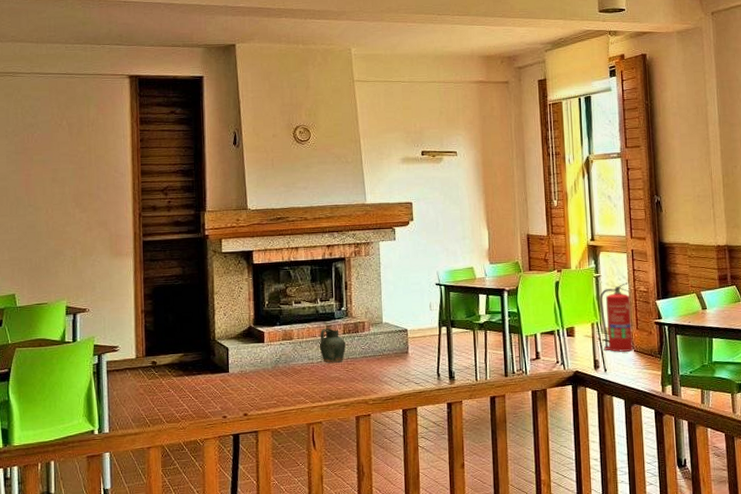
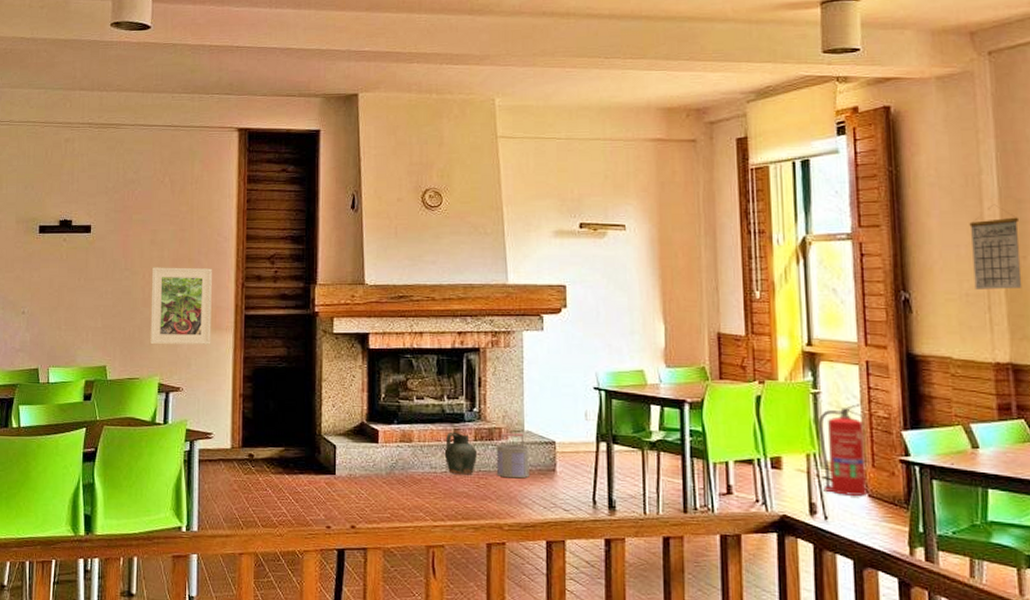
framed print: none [54,201,113,273] -> present [150,267,212,345]
bucket: none [360,325,388,362] -> present [496,433,529,479]
calendar: none [700,128,734,192] -> present [969,204,1023,290]

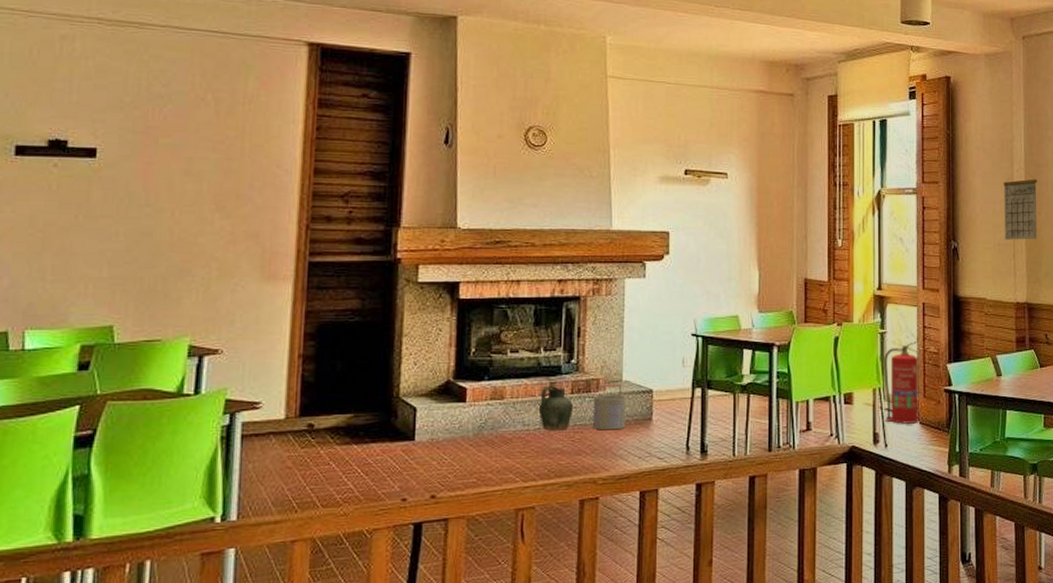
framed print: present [150,267,212,345] -> none [179,203,268,299]

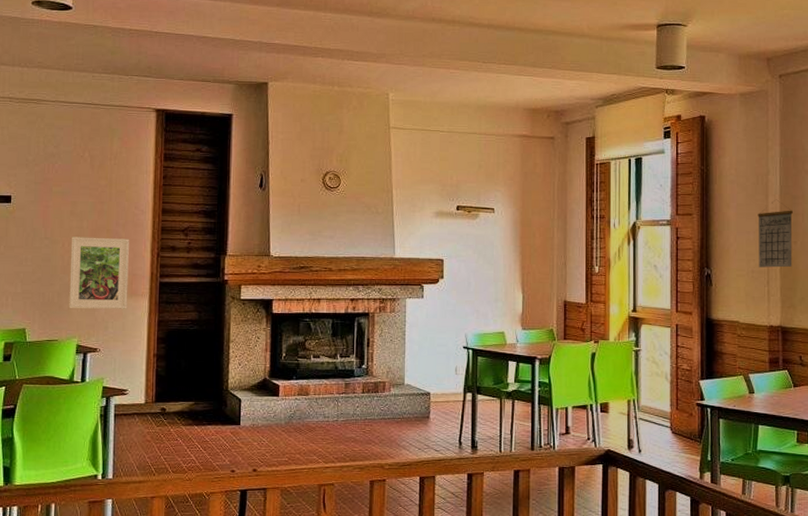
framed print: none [179,203,268,299] -> present [69,237,129,310]
ceramic jug: present [538,385,573,431] -> none [336,385,364,423]
bucket: present [592,384,626,430] -> none [380,386,408,425]
fire extinguisher: present [884,341,920,424] -> none [638,359,674,433]

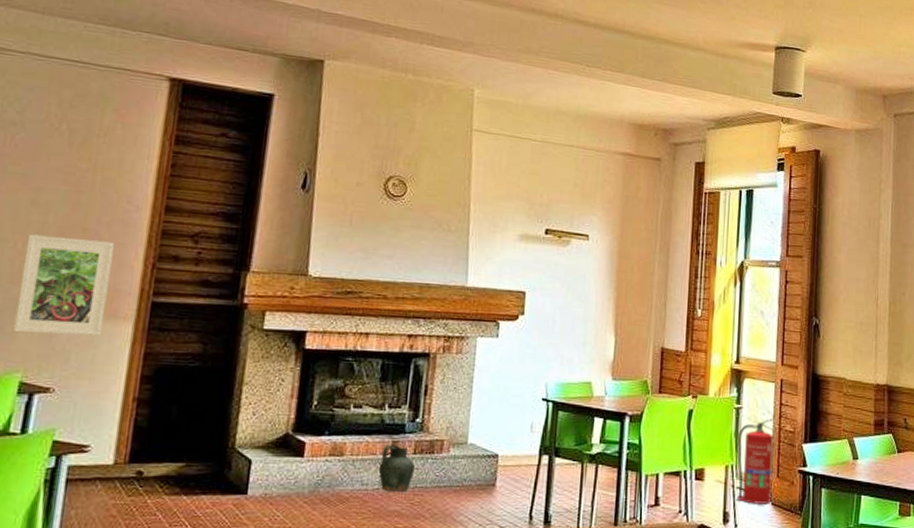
ceramic jug: none [336,385,364,423] -> present [378,444,415,492]
fire extinguisher: none [638,359,674,433] -> present [736,419,776,504]
calendar: present [758,199,793,268] -> none [867,246,903,321]

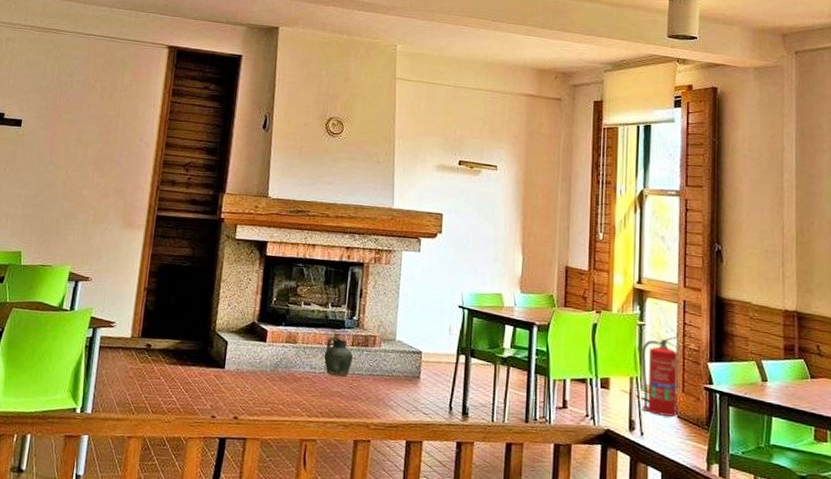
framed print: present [14,234,114,336] -> none [66,164,131,240]

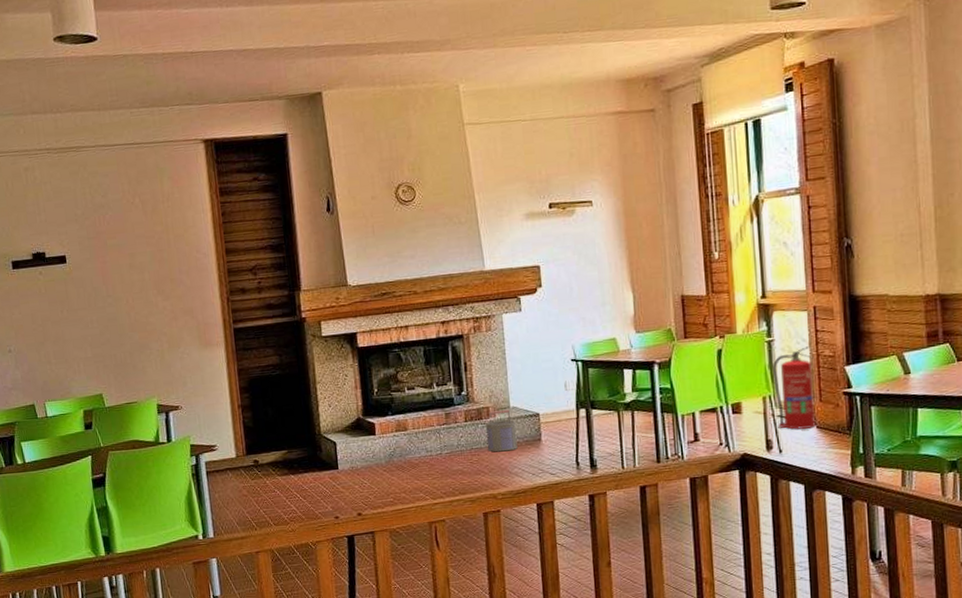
ceramic jug: present [324,336,353,377] -> none [437,415,468,455]
bucket: none [368,341,399,383] -> present [485,410,518,452]

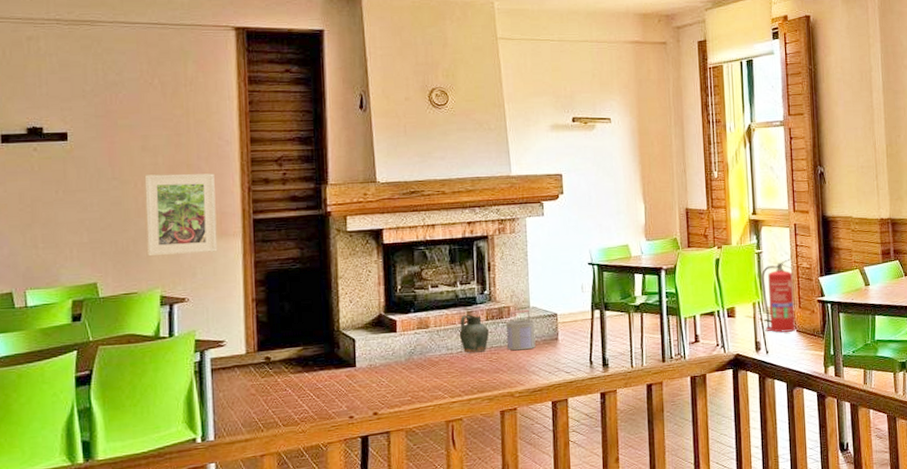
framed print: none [134,286,204,368] -> present [144,173,218,257]
ceramic jug: none [437,415,468,455] -> present [459,314,489,353]

